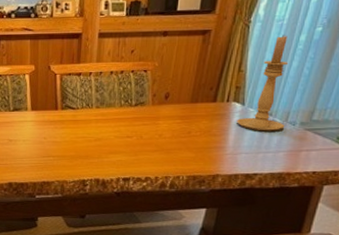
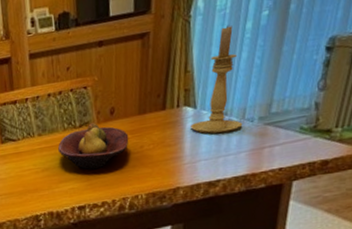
fruit bowl: none [113,104,179,146] -> present [58,122,129,170]

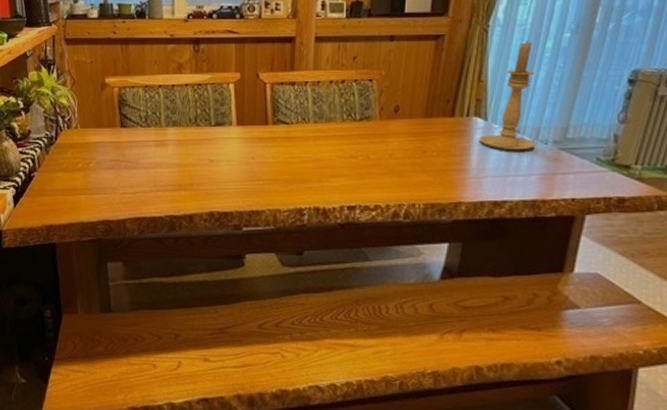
fruit bowl: present [58,122,129,170] -> none [334,118,412,167]

